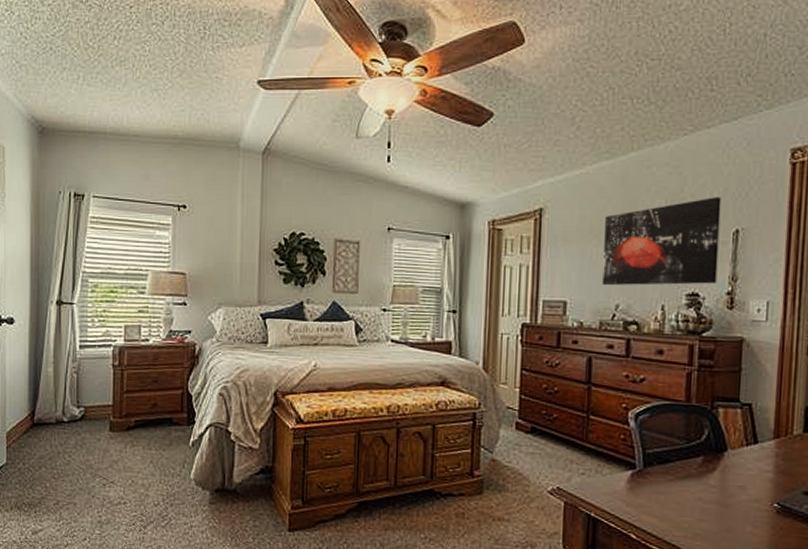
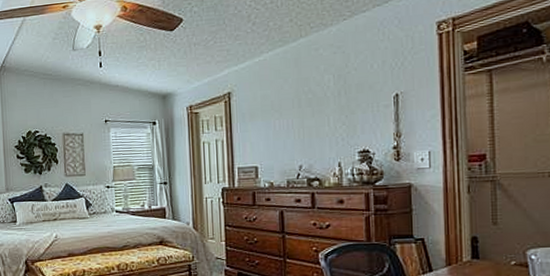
wall art: present [602,197,722,286] -> none [284,68,384,151]

